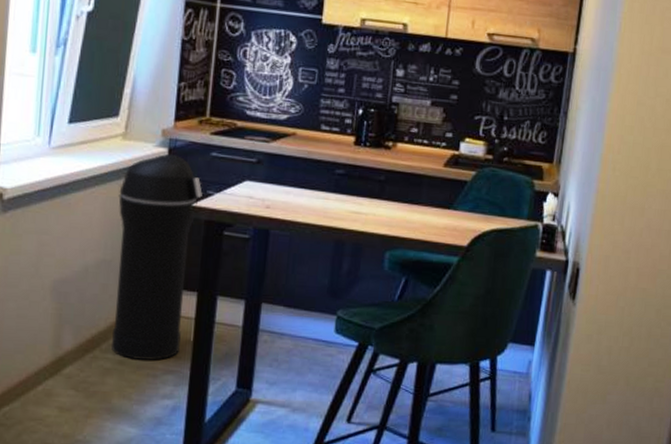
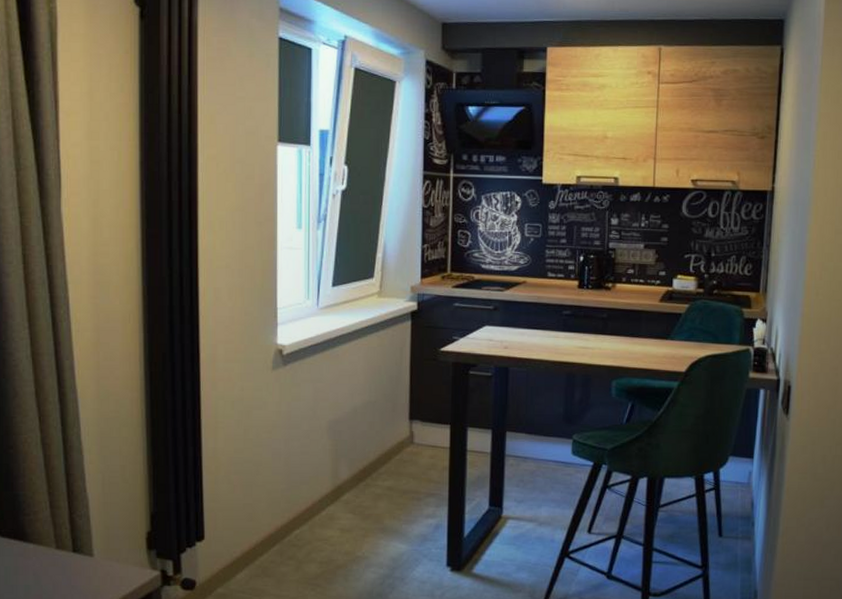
trash can: present [112,153,203,361] -> none [378,306,449,486]

